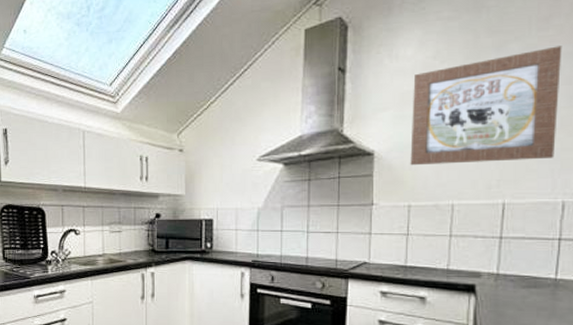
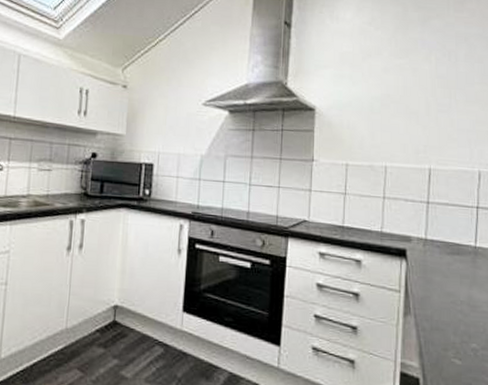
wall art: present [410,46,562,166] -> none [348,27,475,129]

